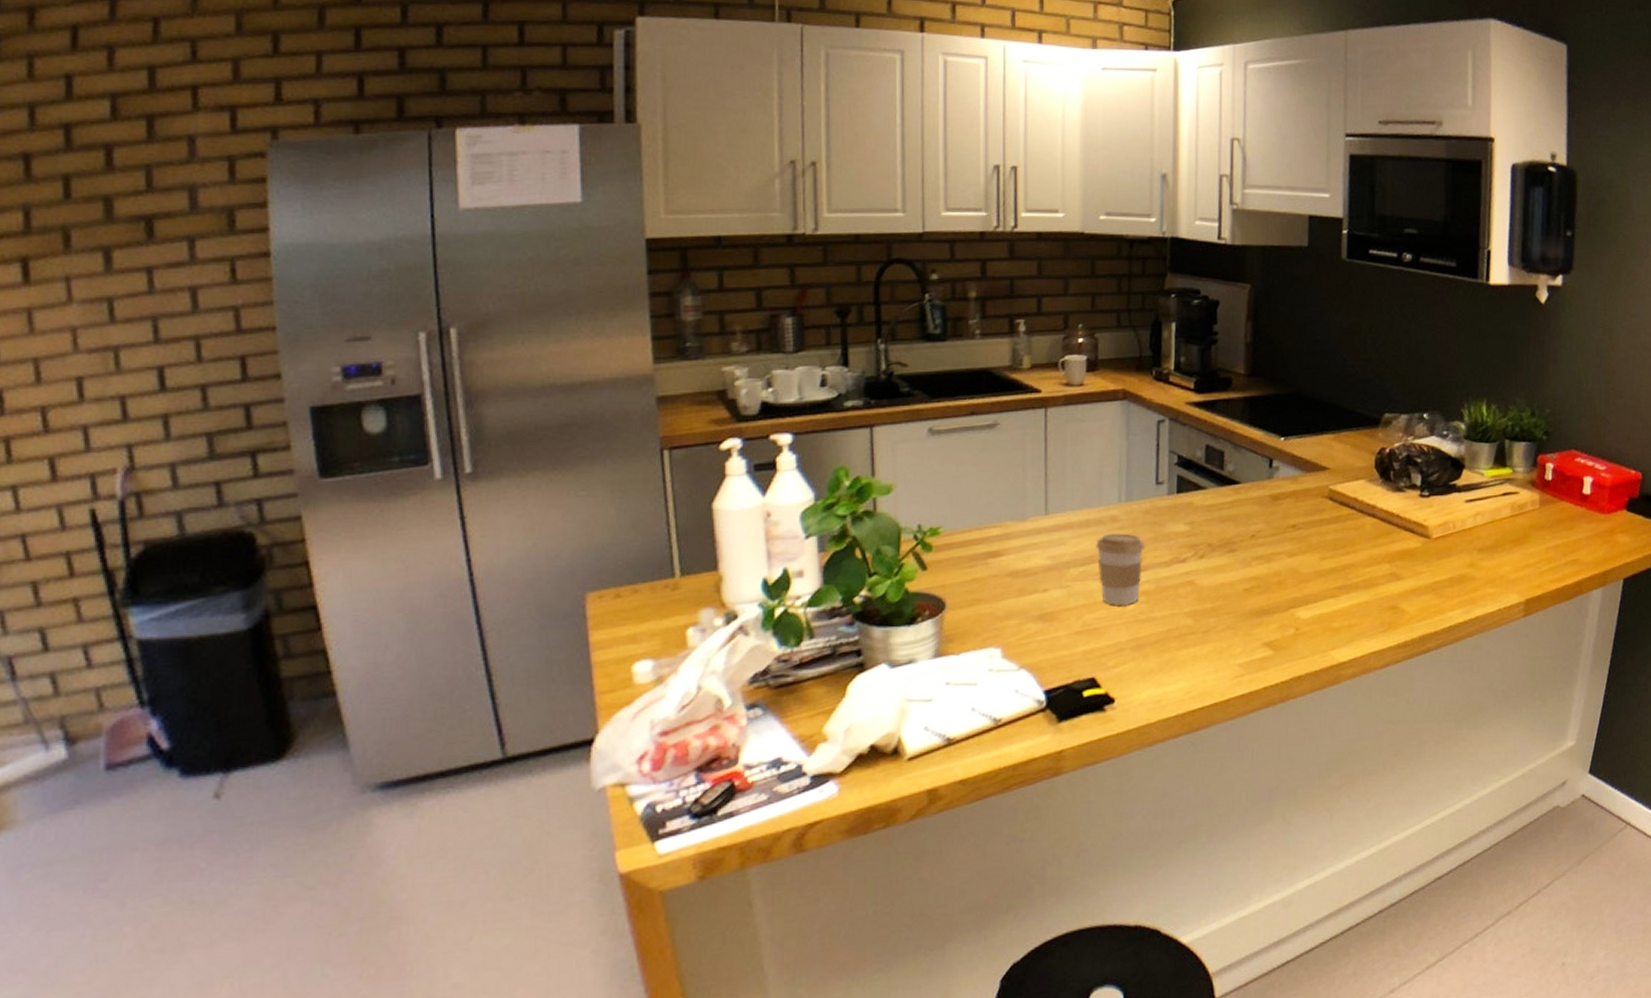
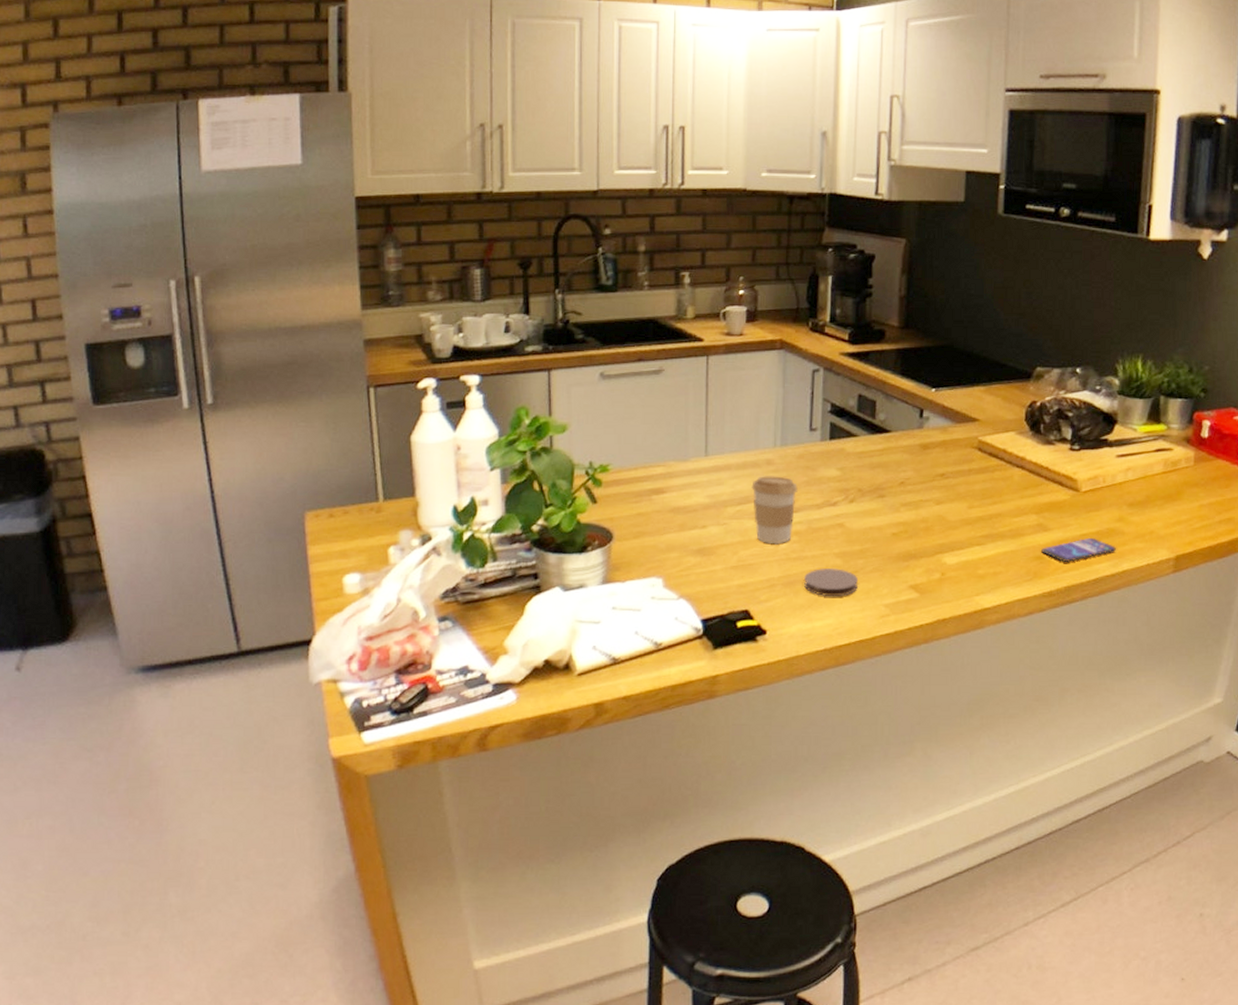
coaster: none [1154,627,1210,659] -> present [804,567,858,597]
smartphone: none [1395,584,1469,611] -> present [1041,537,1117,562]

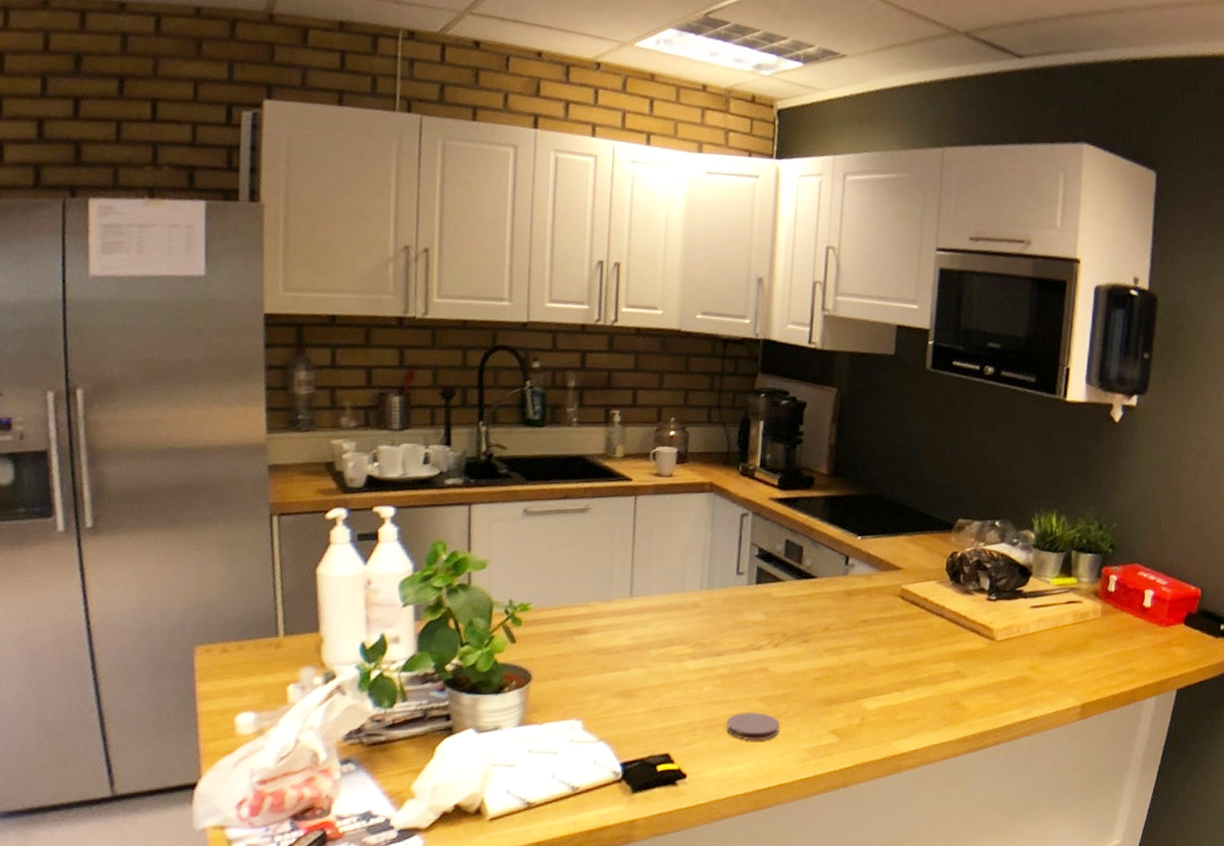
coffee cup: present [751,476,798,545] -> none [676,618,723,688]
smartphone: present [1041,537,1117,562] -> none [958,685,1028,708]

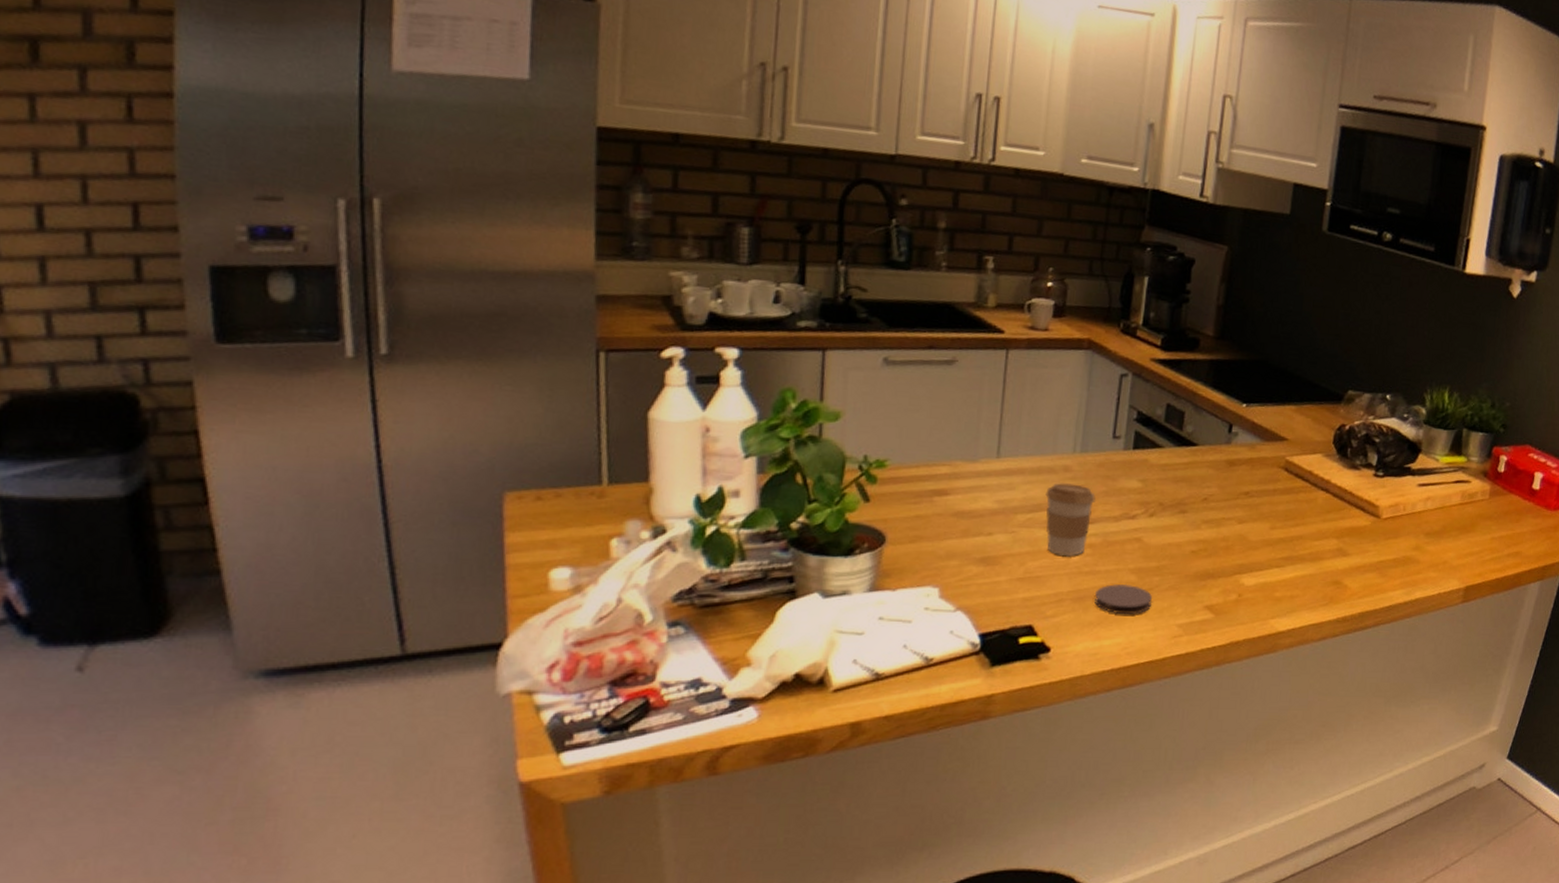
coffee cup: none [676,618,723,688] -> present [1045,483,1096,557]

